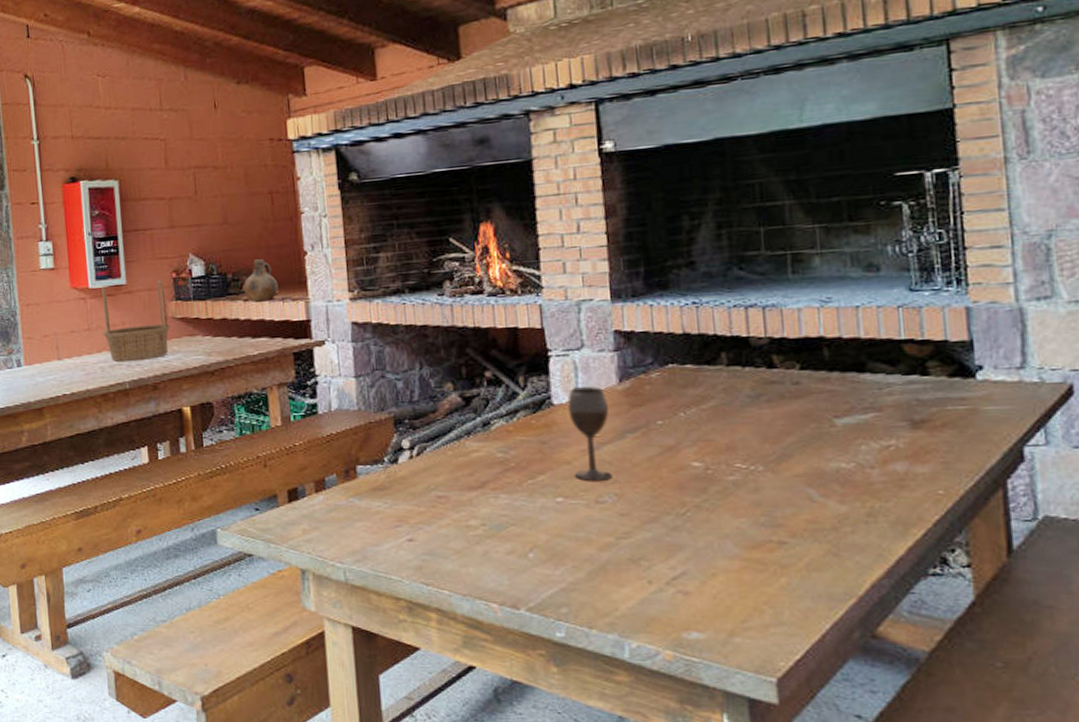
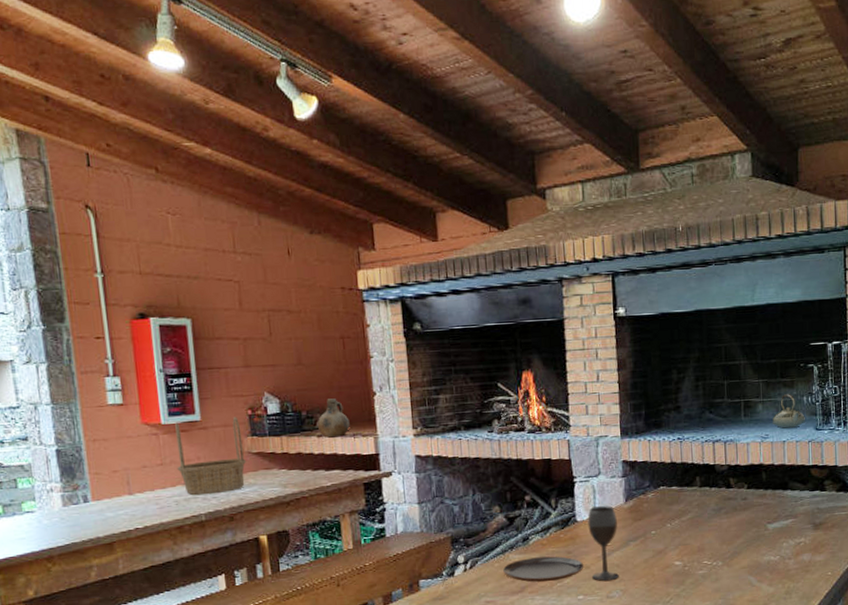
plate: none [458,446,564,477] -> present [503,556,584,582]
teakettle: none [837,242,891,290] -> present [772,394,805,429]

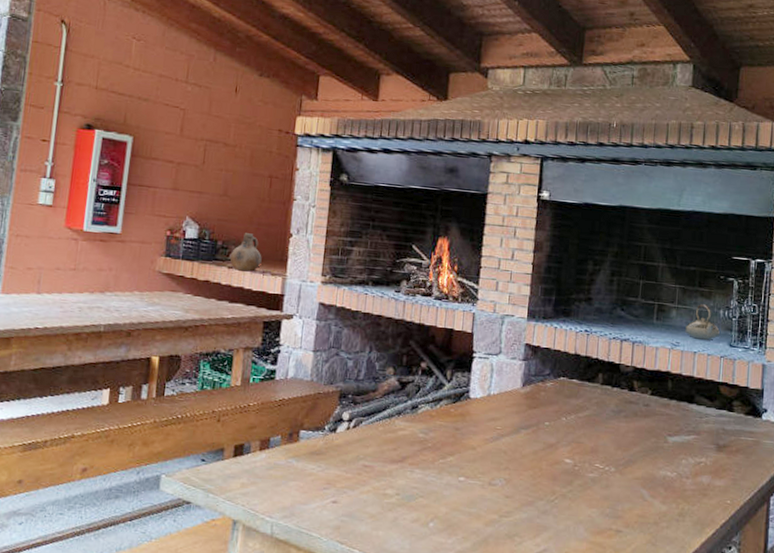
basket: present [175,417,247,495] -> none [88,231,157,307]
plate: present [503,556,584,582] -> none [386,427,471,457]
wine glass: present [587,506,619,581] -> none [477,386,512,467]

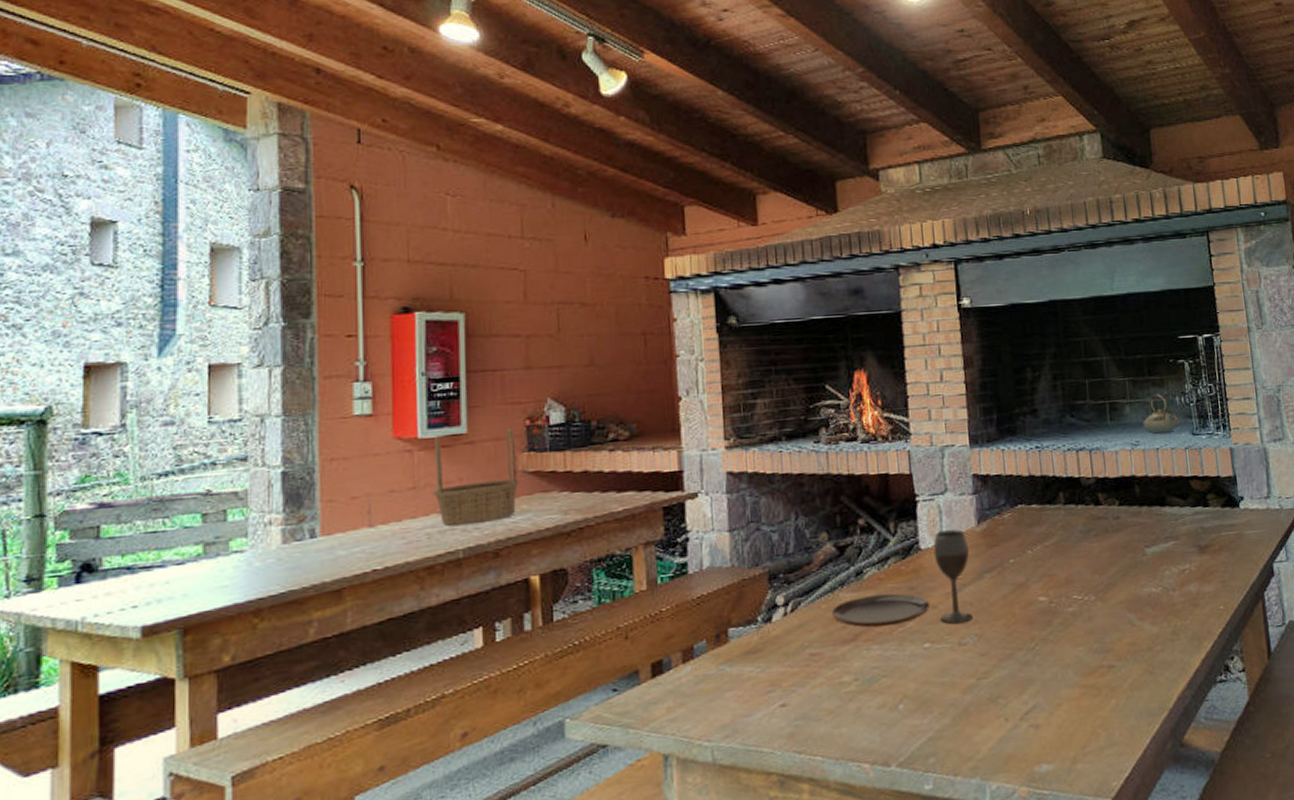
basket: none [88,231,157,307] -> present [432,428,520,526]
ceramic jug: present [229,233,262,272] -> none [609,405,649,453]
plate: none [386,427,471,457] -> present [832,593,931,628]
wine glass: none [477,386,512,467] -> present [933,529,973,624]

